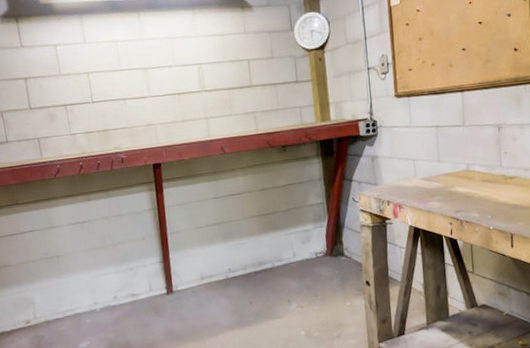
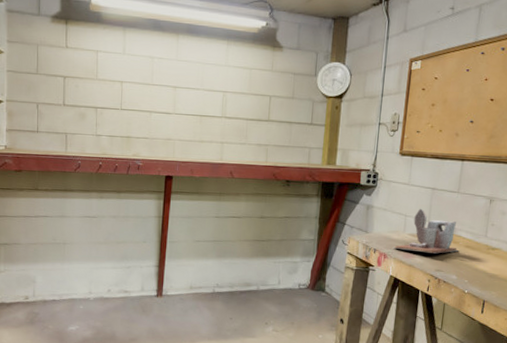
desk organizer: none [406,149,475,197] -> present [392,208,458,254]

